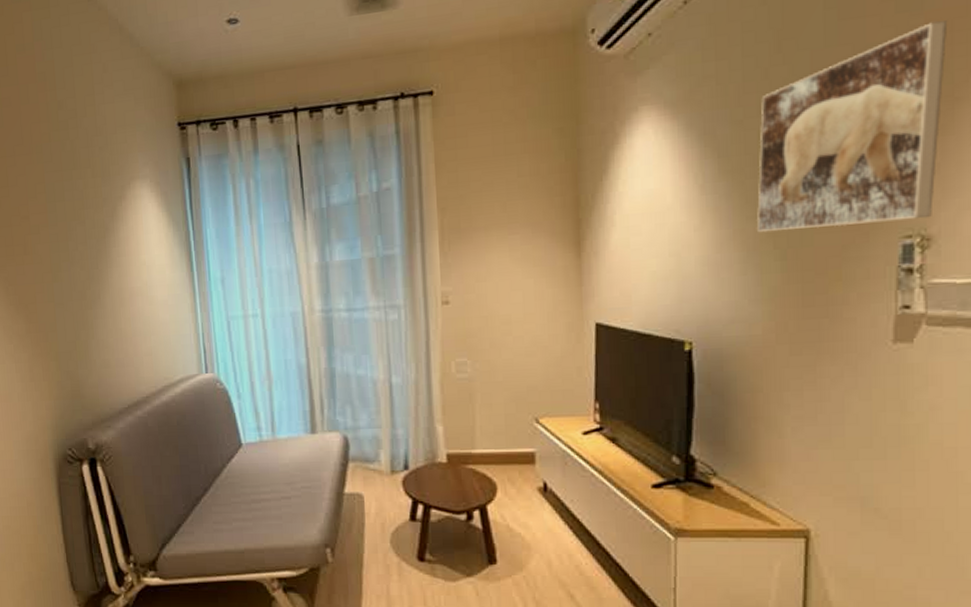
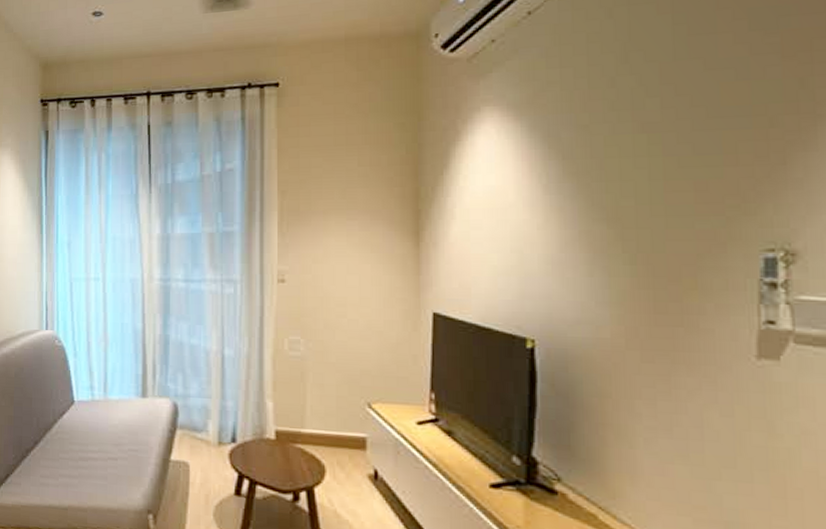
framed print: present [757,20,947,233] -> none [604,40,806,236]

